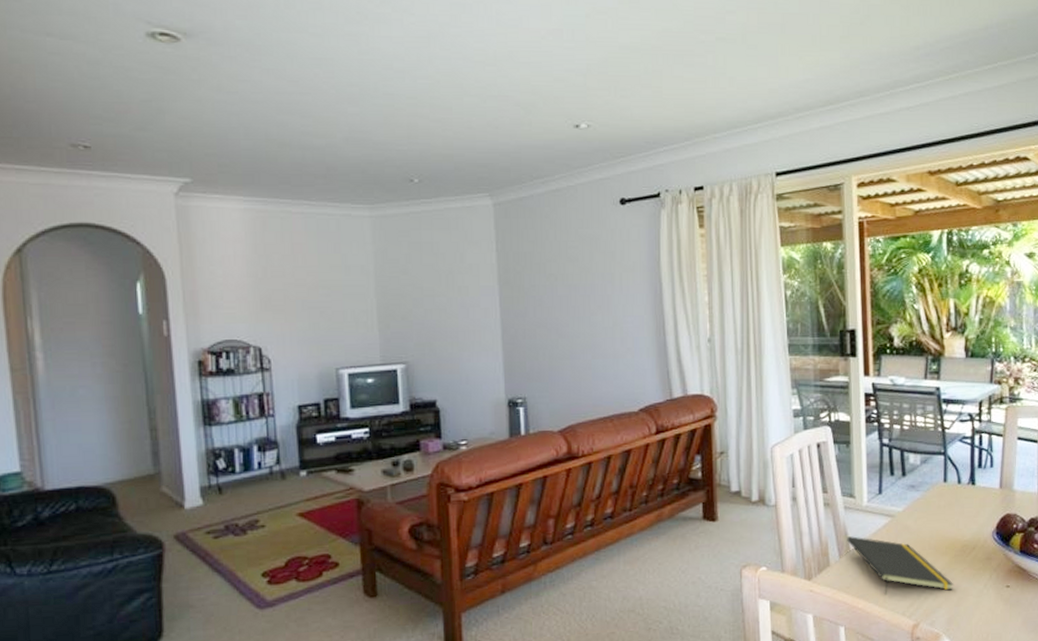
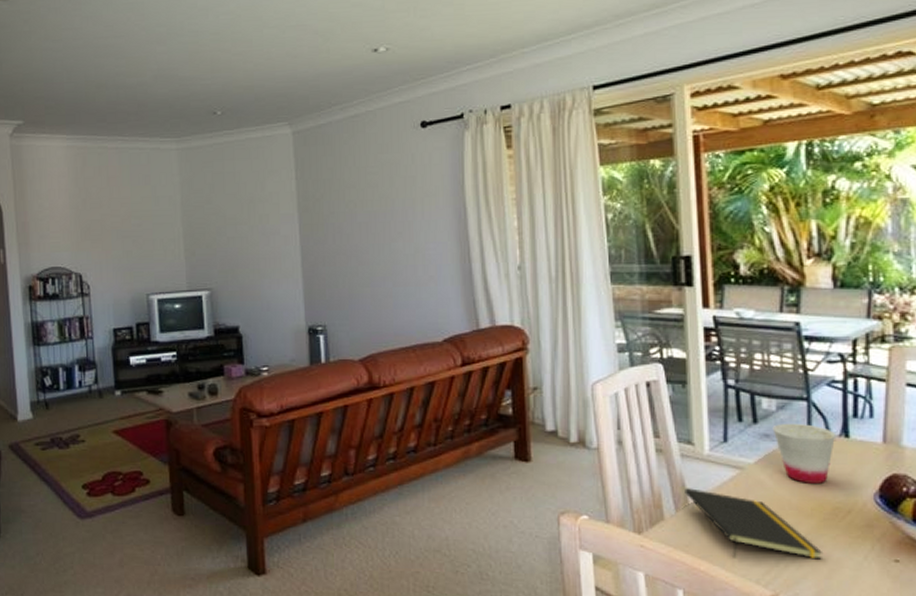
cup: none [917,474,965,526] -> present [772,423,835,483]

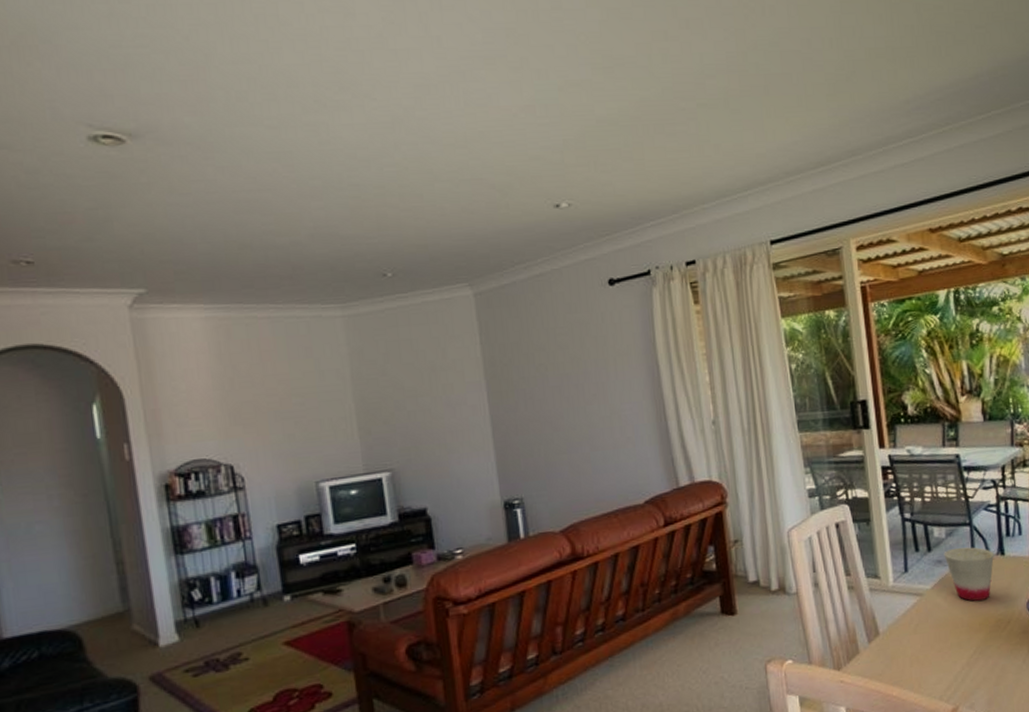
notepad: present [685,488,824,560] -> none [875,619,992,680]

